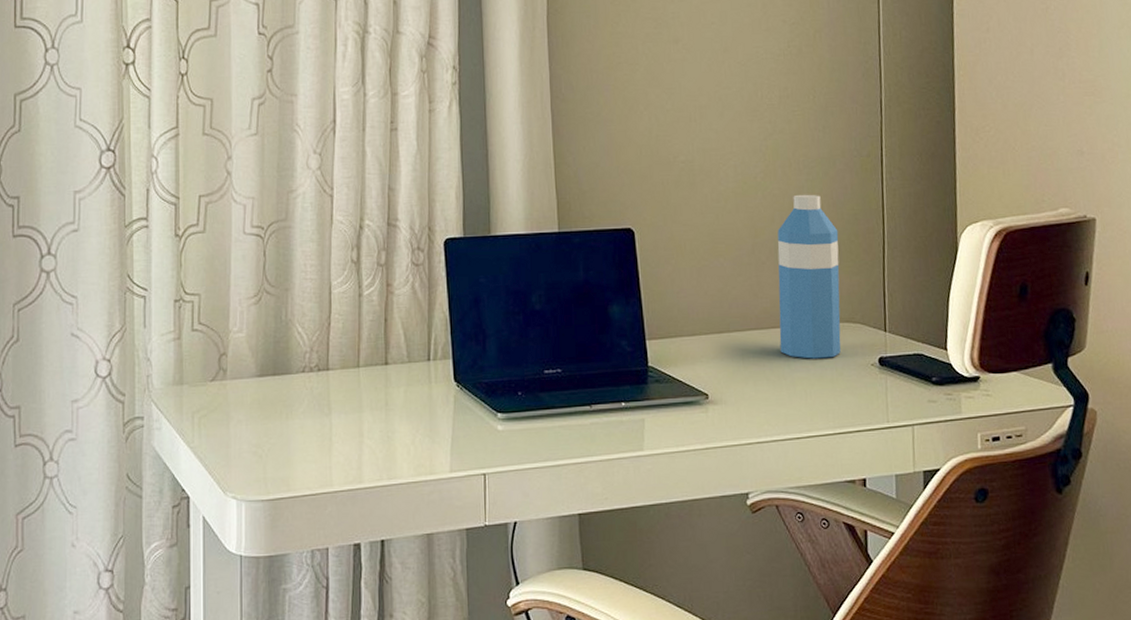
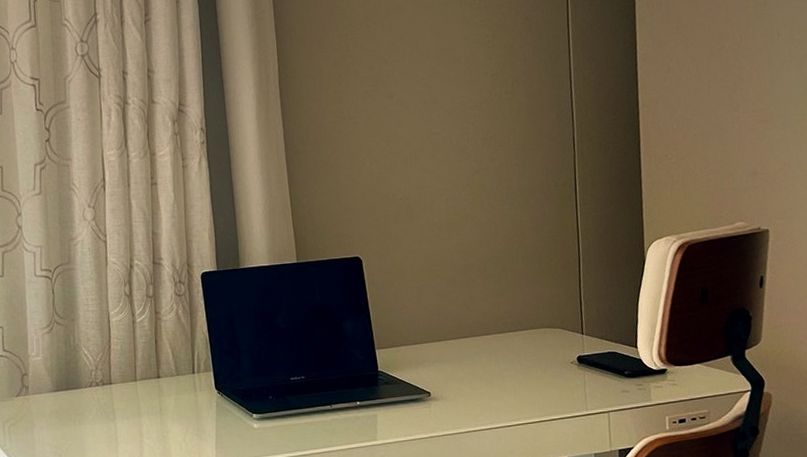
water bottle: present [777,194,841,359] -> none [485,221,544,360]

